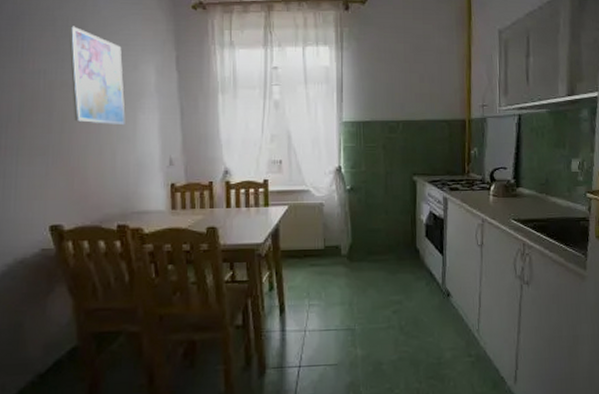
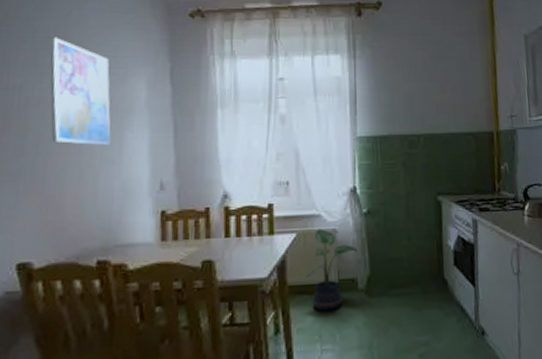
potted plant: none [296,203,342,272] -> present [305,229,359,311]

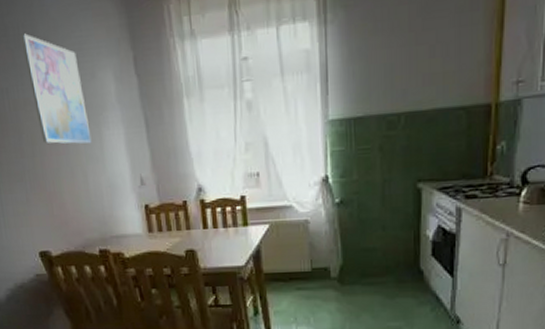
potted plant: present [305,229,359,311] -> none [279,220,331,297]

